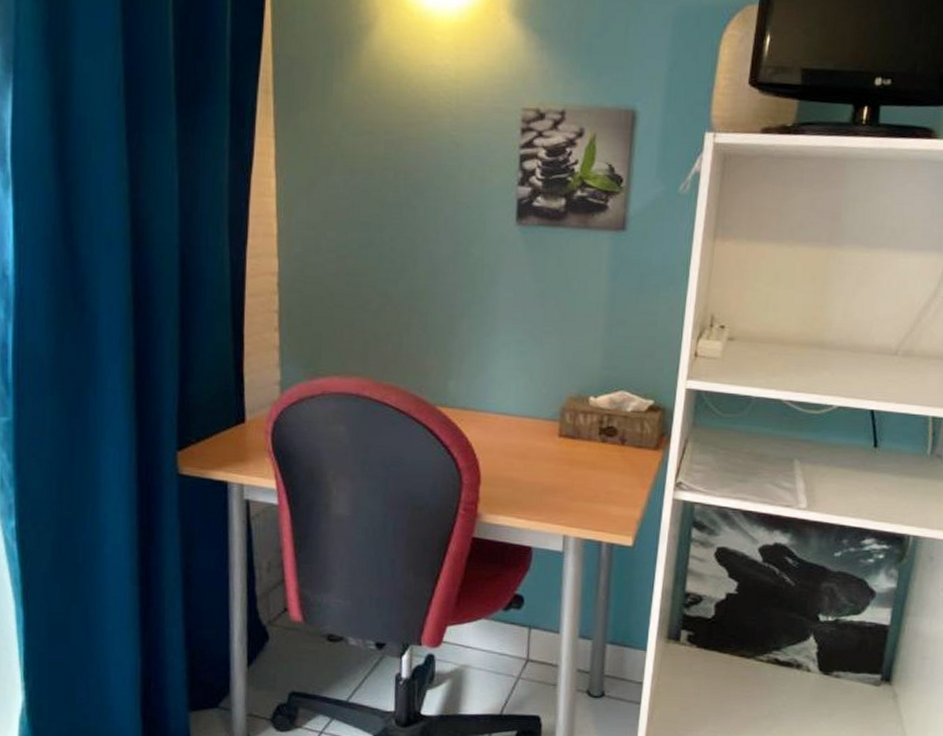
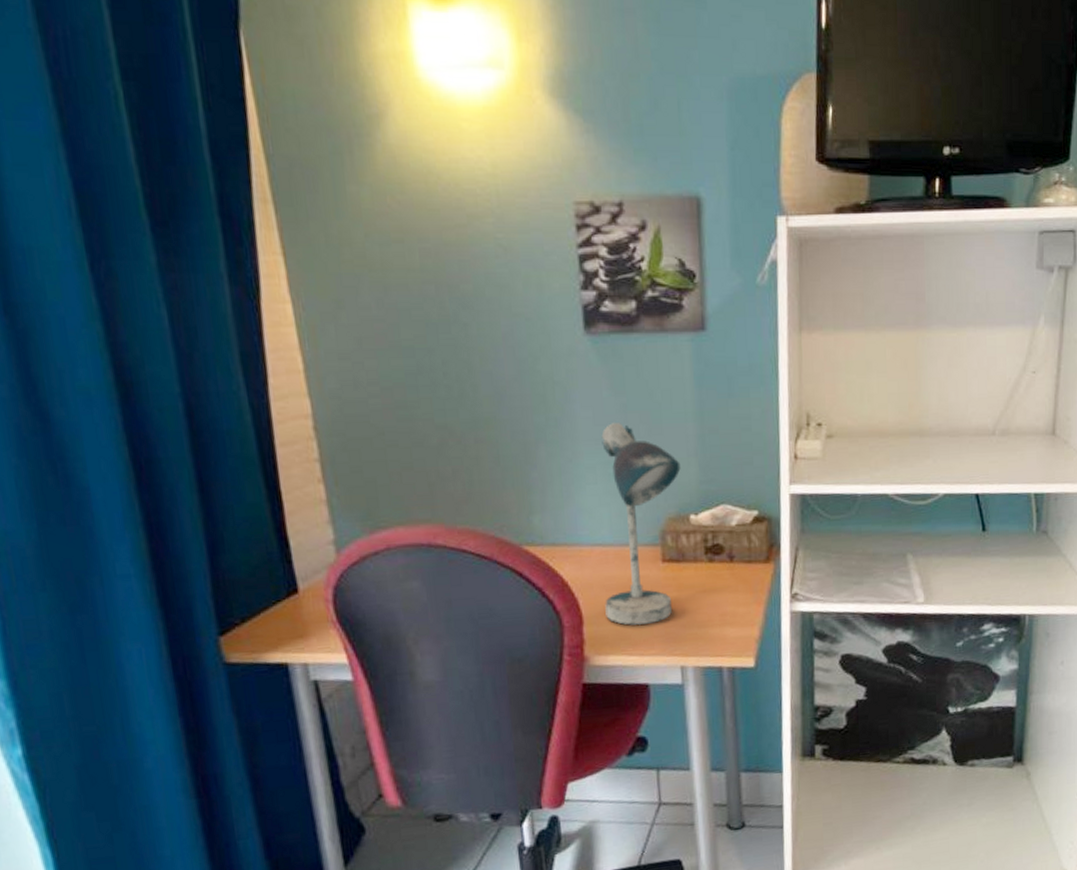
desk lamp: none [501,306,587,492] -> present [601,423,681,626]

